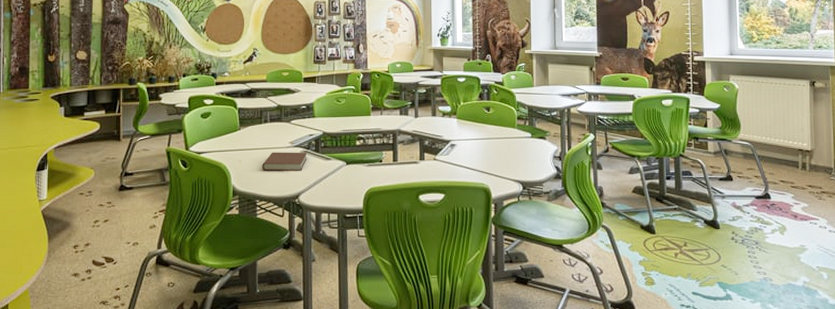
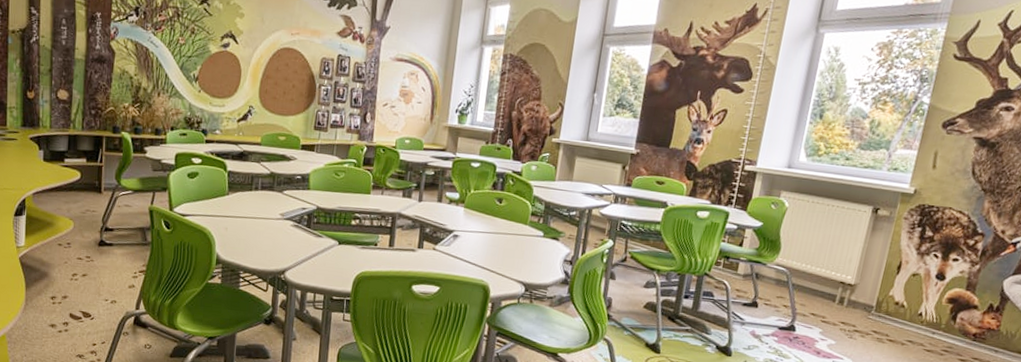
book: present [262,152,307,171] -> none [248,222,298,246]

